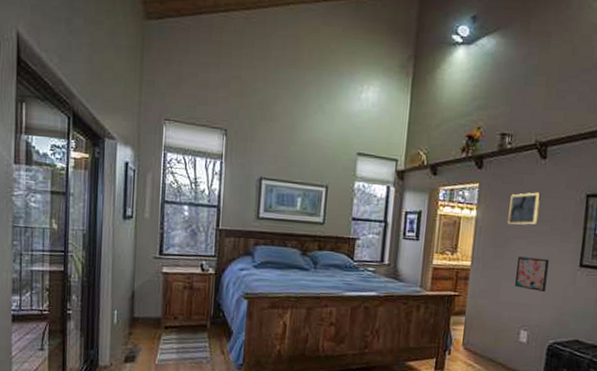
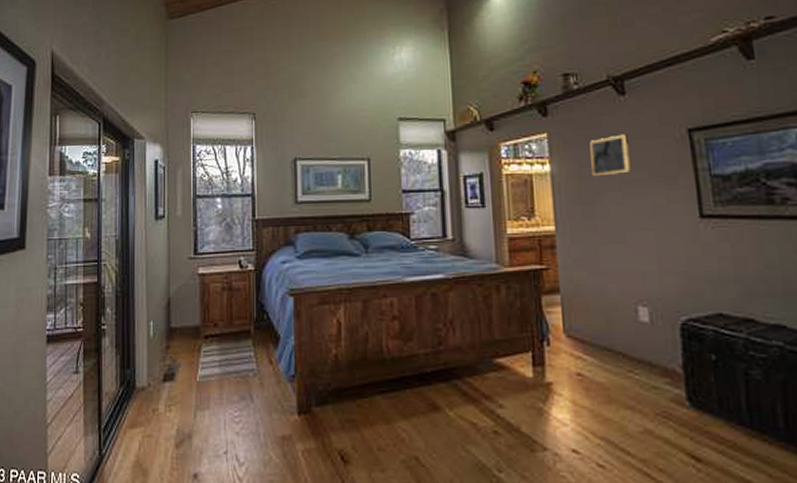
wall art: present [515,256,549,292] -> none [615,212,660,254]

